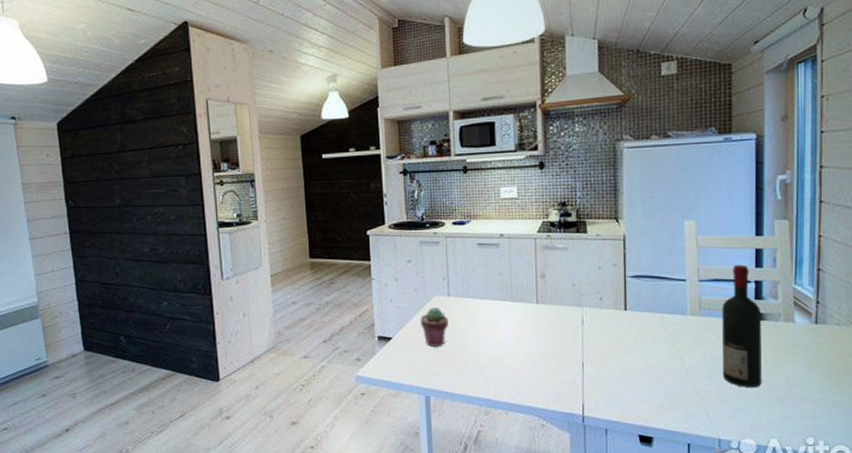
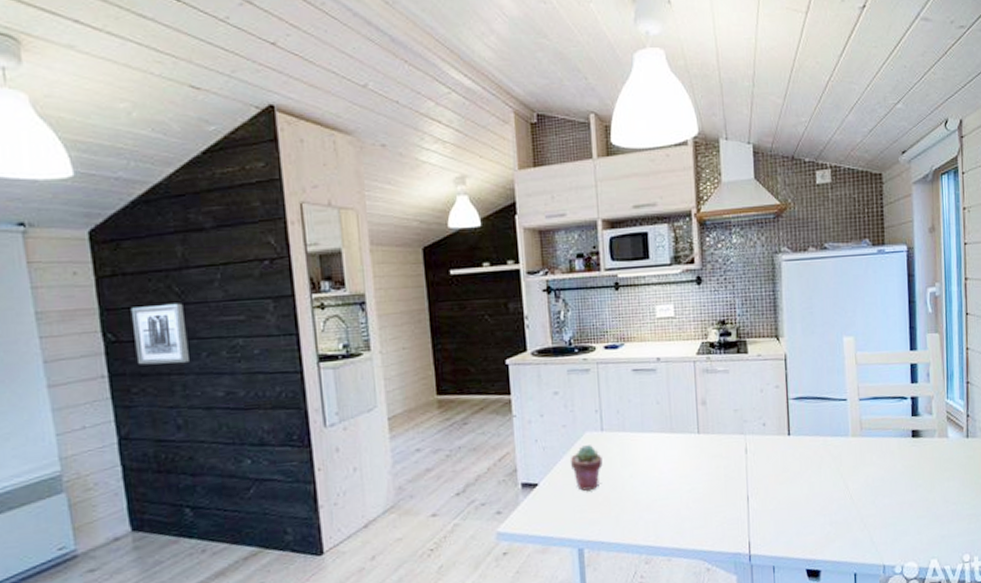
wall art: none [85,178,125,226] -> present [130,303,189,365]
wine bottle: present [722,264,762,388] -> none [881,380,921,509]

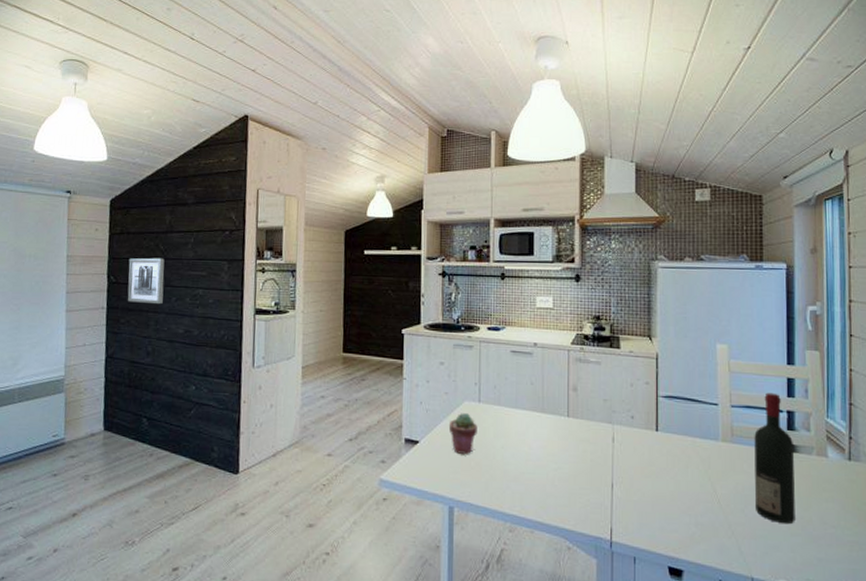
wine bottle: none [881,380,921,509] -> present [754,392,795,525]

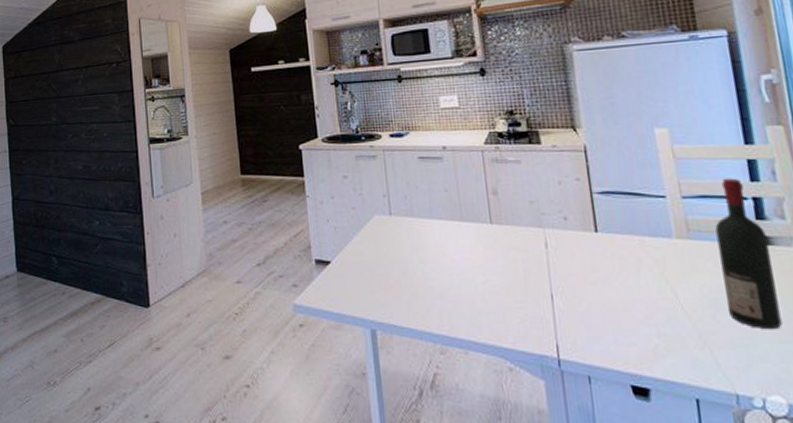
wall art: present [127,258,165,304] -> none [25,97,60,144]
potted succulent: present [448,413,478,454] -> none [360,228,392,272]

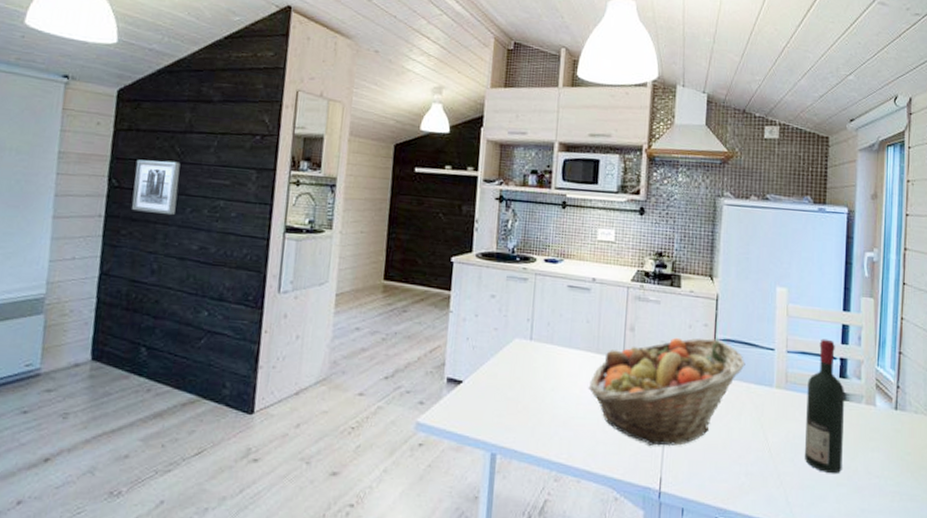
wall art: none [25,97,60,144] -> present [132,159,181,214]
fruit basket: none [459,192,633,311] -> present [588,337,746,446]

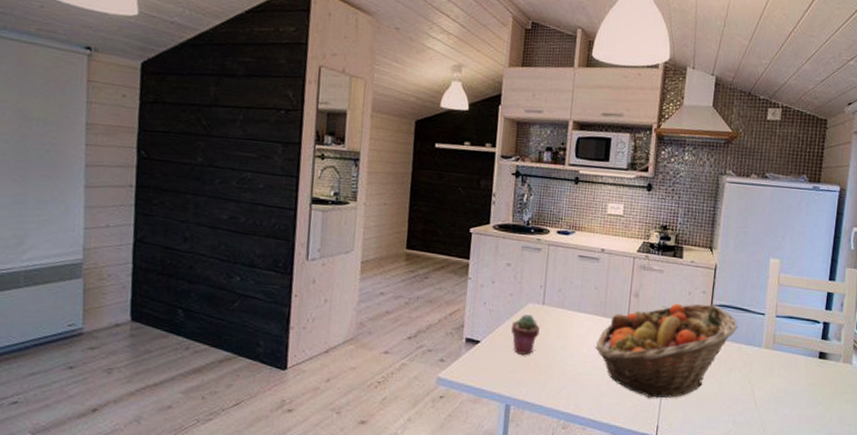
wall art: present [132,159,181,214] -> none [161,132,208,185]
potted succulent: none [496,351,528,396] -> present [511,315,540,355]
wine bottle: present [805,338,845,474] -> none [786,305,826,423]

